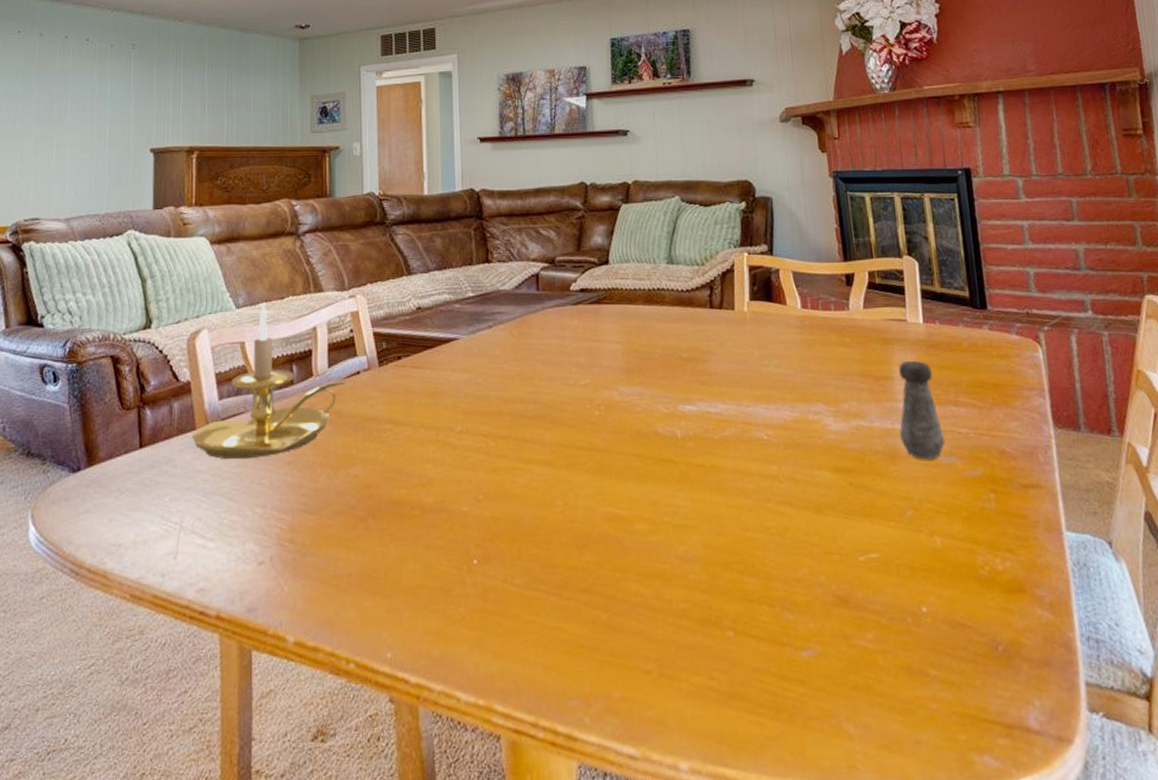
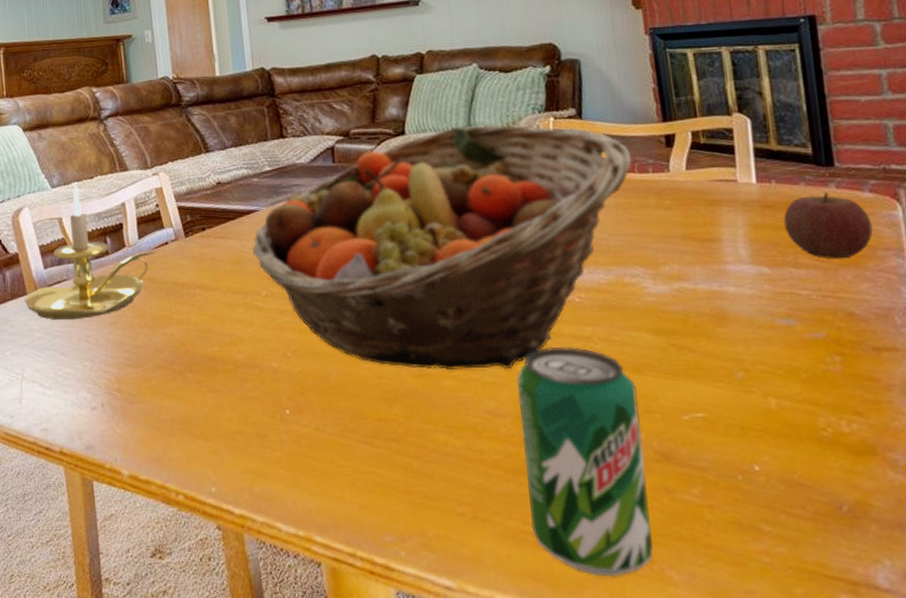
fruit basket: none [450,256,817,513] -> present [253,124,633,371]
beverage can: none [706,485,831,733] -> present [516,346,653,576]
salt shaker: present [898,360,945,460] -> none [727,221,782,322]
apple: none [946,334,1020,398] -> present [783,192,873,259]

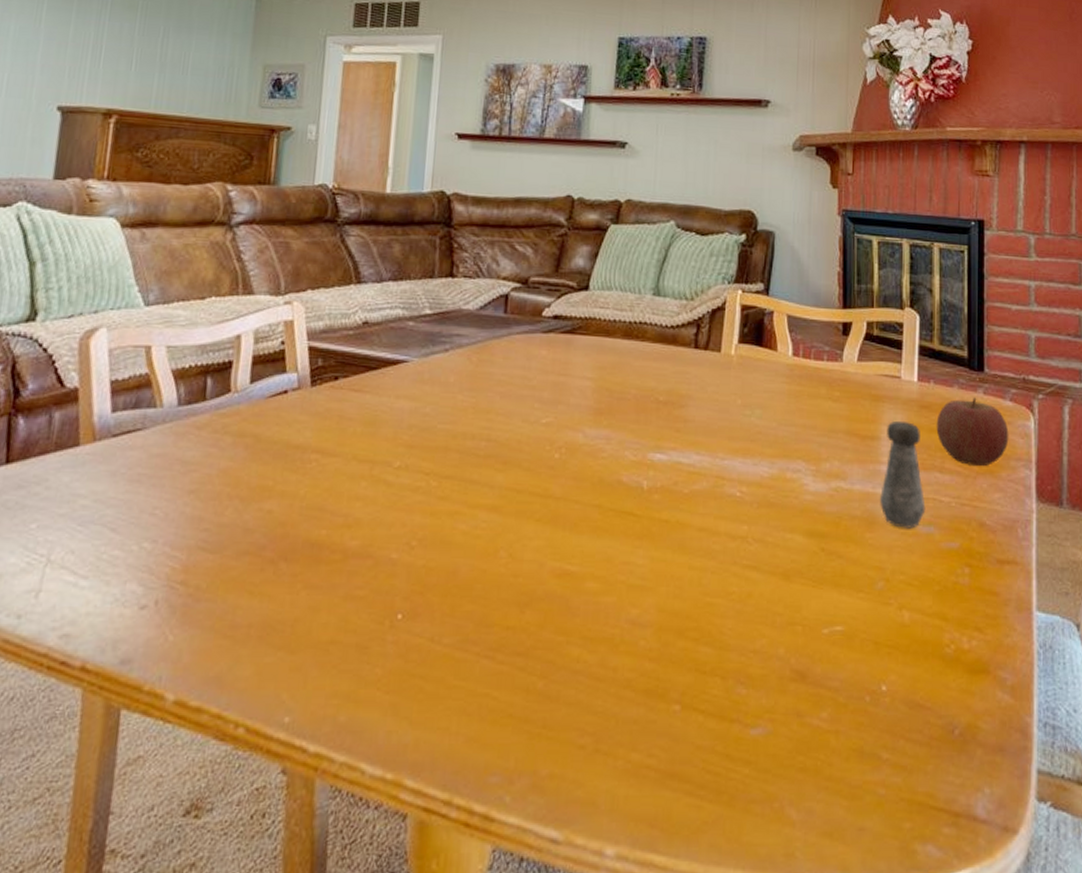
candle holder: present [24,181,155,320] -> none [73,301,269,485]
fruit basket: present [253,124,633,371] -> none [392,287,810,571]
beverage can: present [516,346,653,576] -> none [655,546,782,817]
salt shaker: none [727,221,782,322] -> present [880,420,926,529]

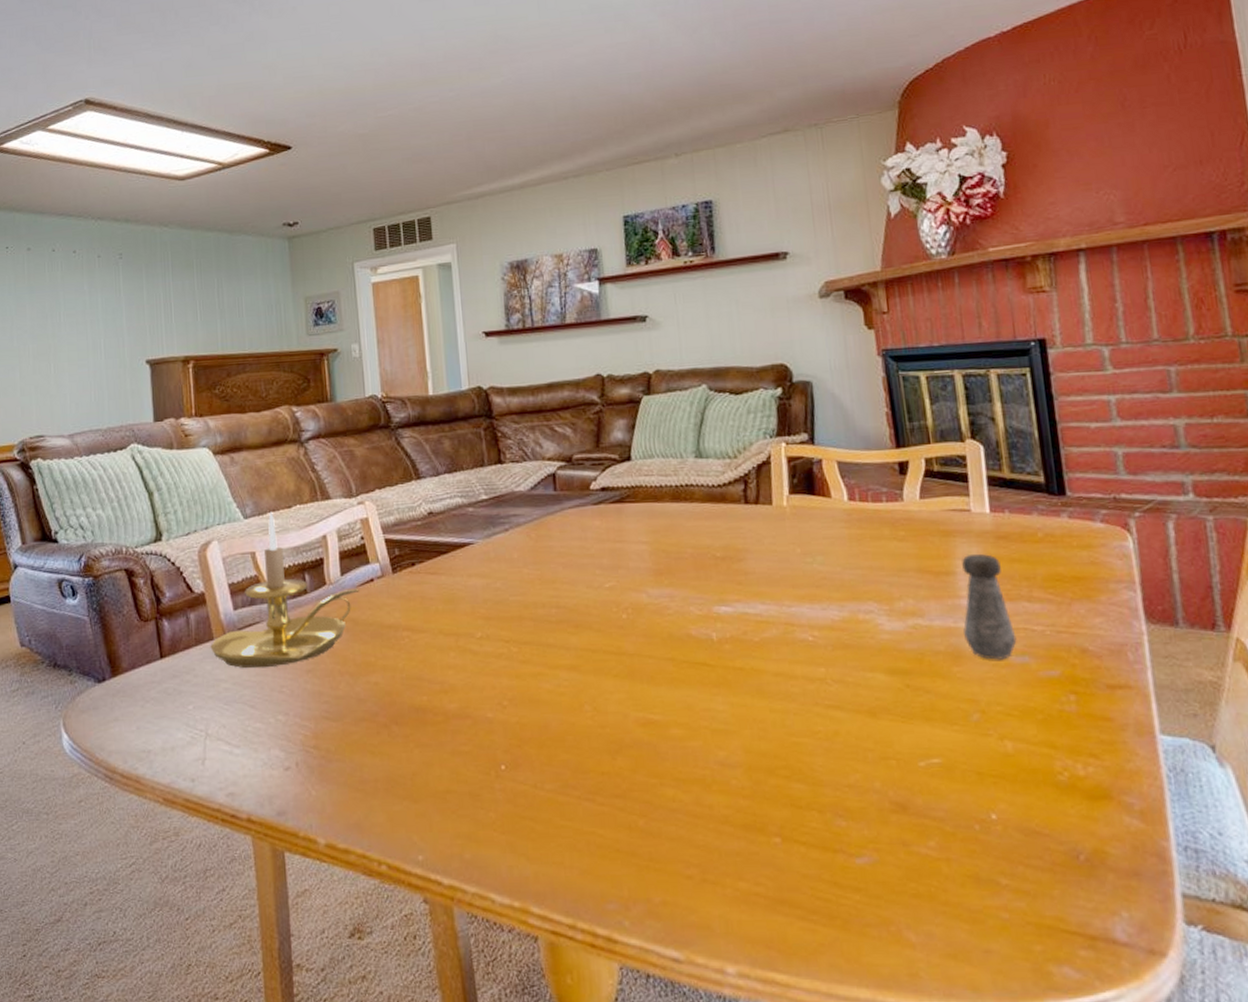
candle holder: none [73,301,269,485] -> present [210,511,359,668]
apple: present [936,397,1009,467] -> none [1017,522,1105,593]

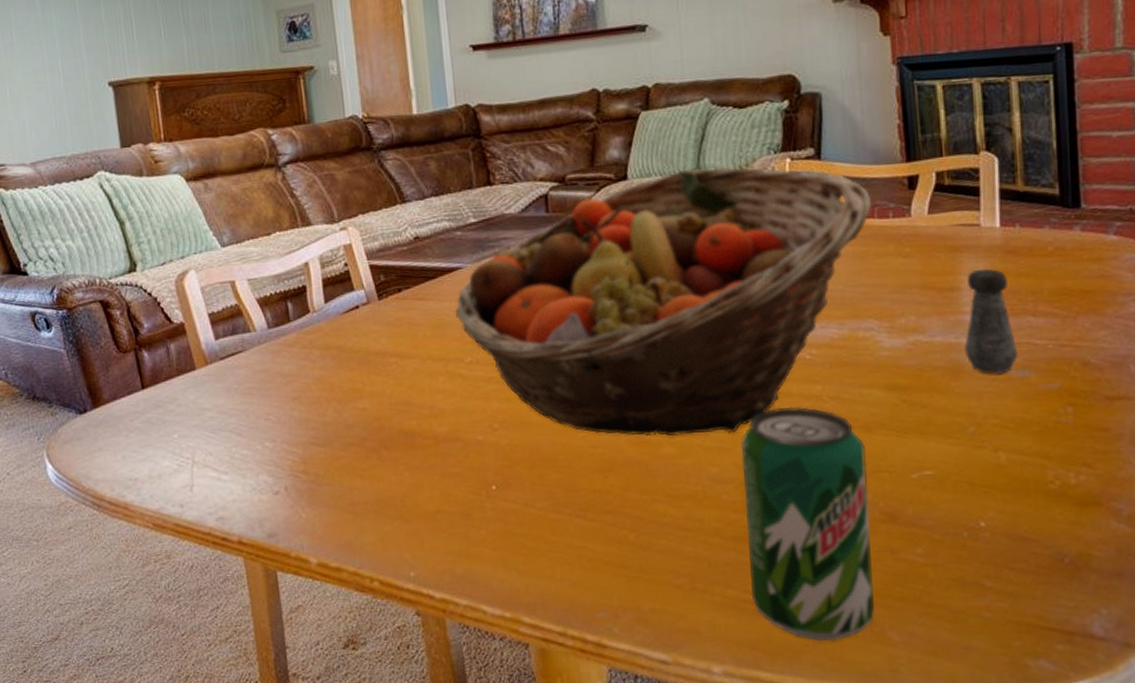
candle holder: present [210,511,359,668] -> none [192,239,345,397]
fruit basket: none [467,449,866,718] -> present [455,166,872,437]
beverage can: none [747,689,890,940] -> present [740,406,874,641]

